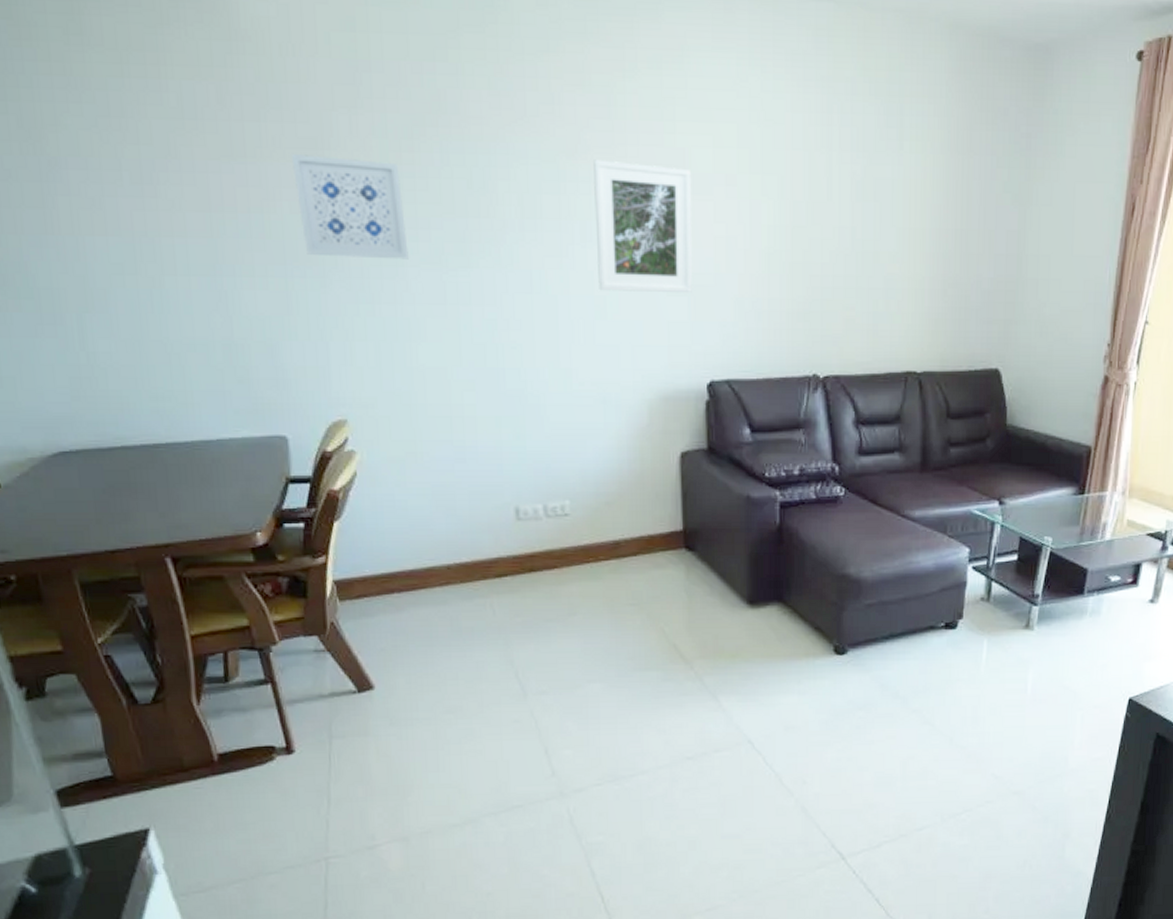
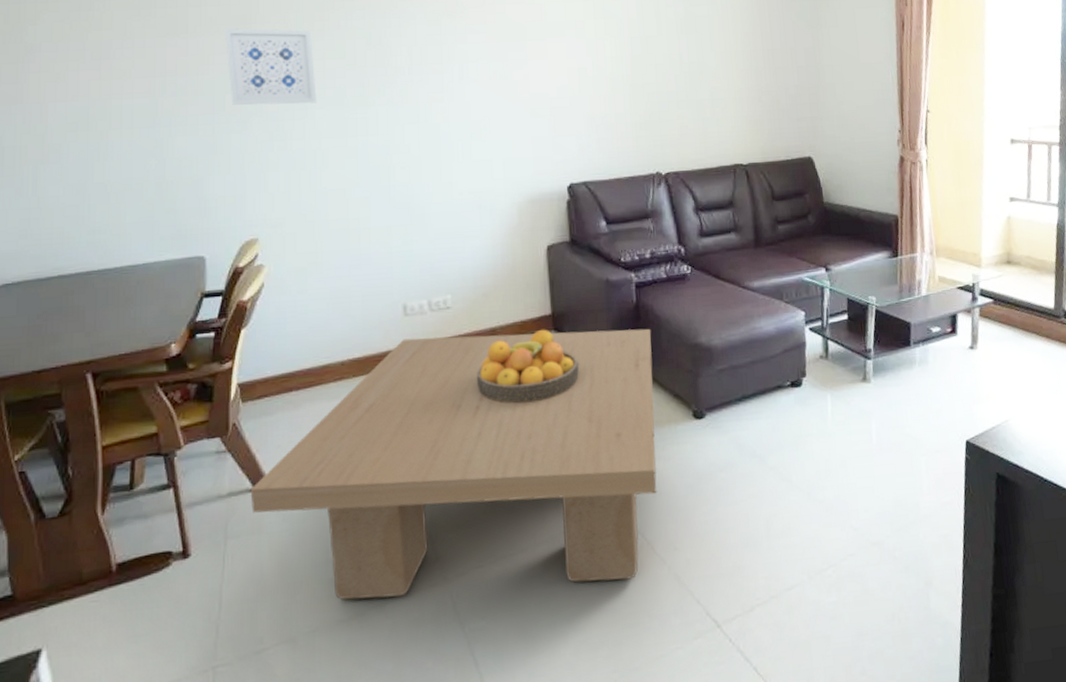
coffee table: none [353,545,795,808] -> present [250,328,657,600]
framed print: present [594,159,692,294] -> none [469,16,552,117]
fruit bowl: none [598,546,711,624] -> present [477,329,579,403]

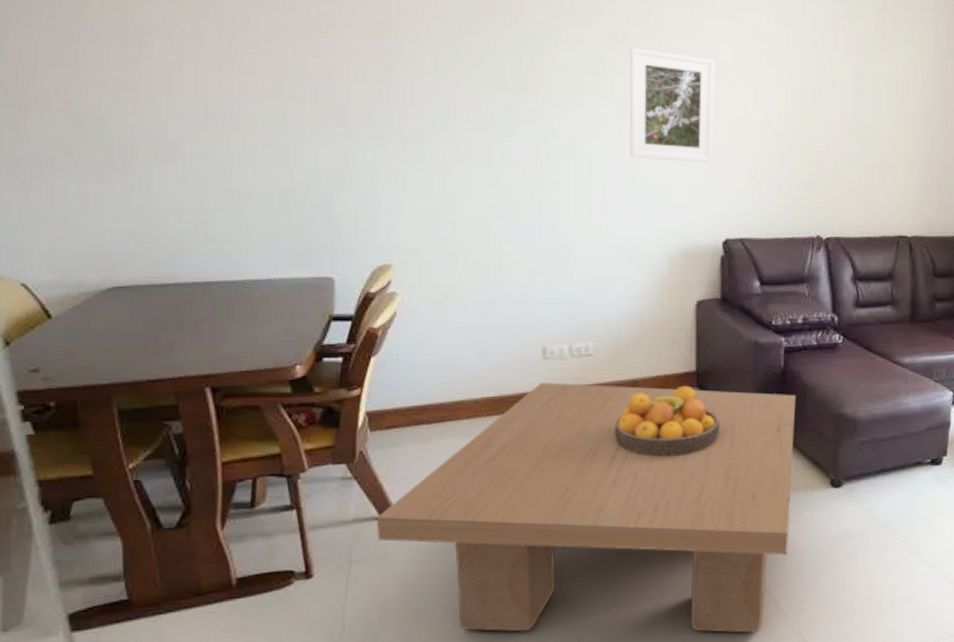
wall art: present [224,28,317,106] -> none [360,31,460,126]
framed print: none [469,16,552,117] -> present [629,47,716,163]

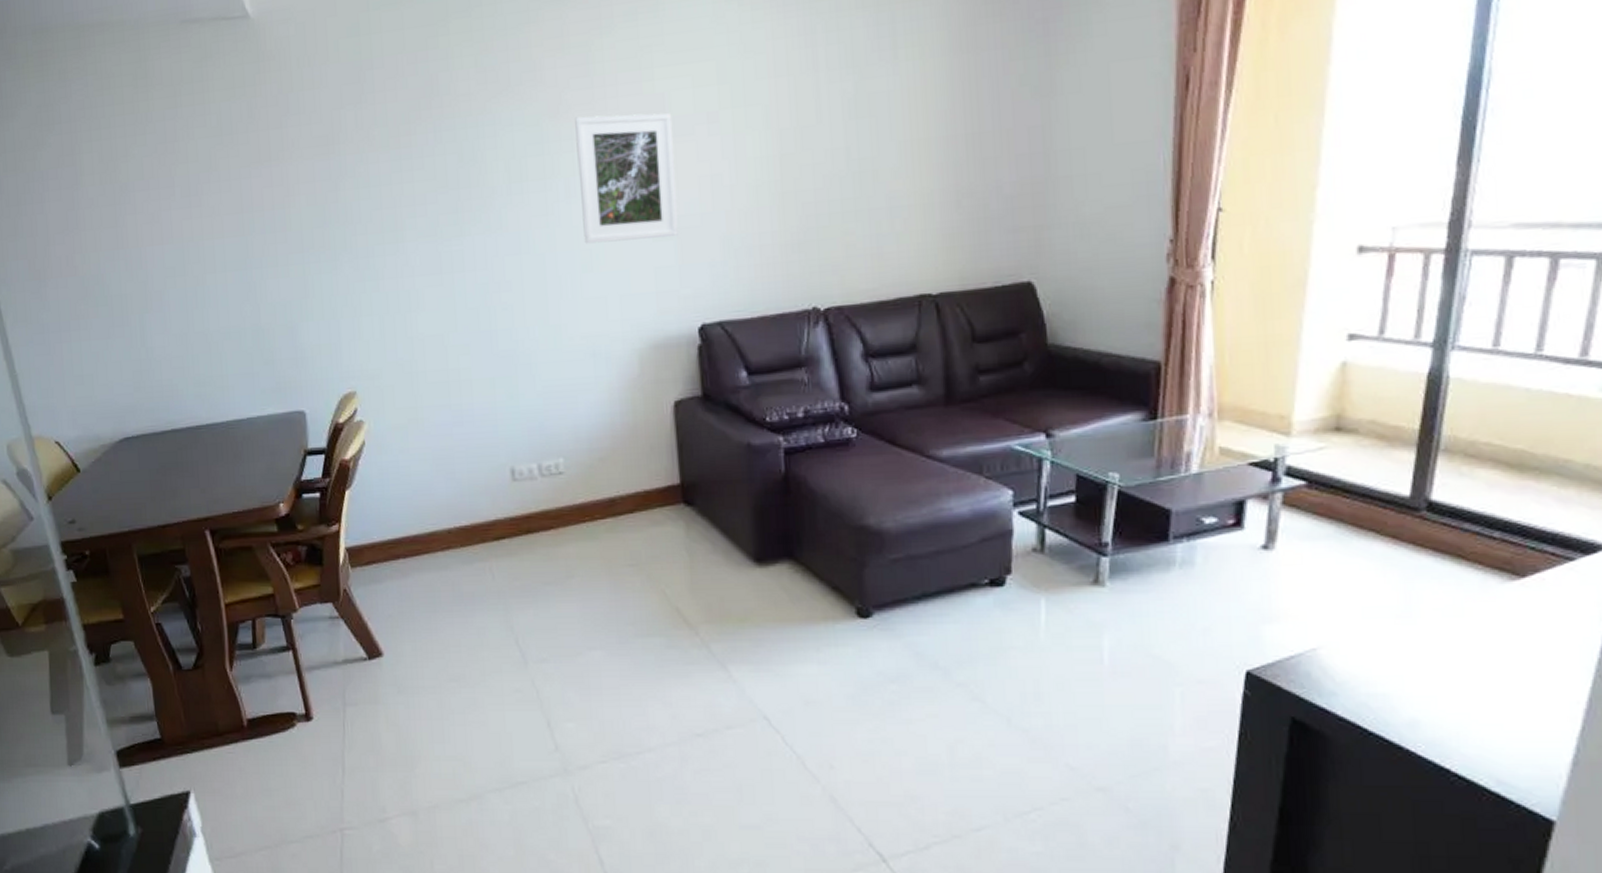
coffee table: present [376,382,797,633] -> none [364,505,810,795]
fruit bowl: present [615,385,720,457] -> none [595,501,714,586]

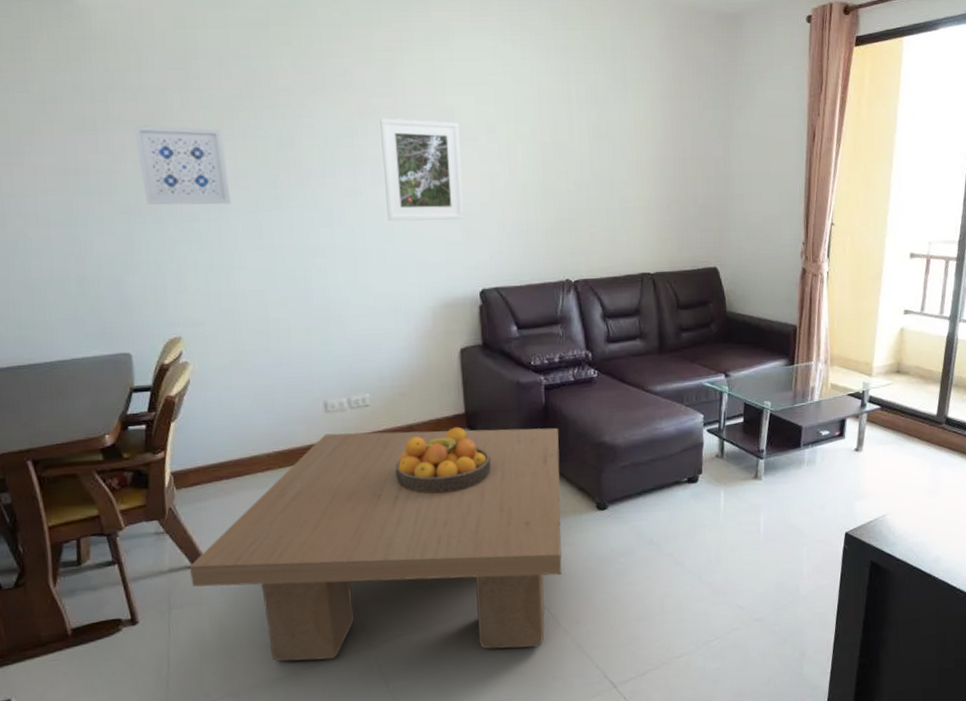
wall art: none [307,148,408,241] -> present [133,125,231,205]
coffee table: none [364,505,810,795] -> present [189,427,562,662]
fruit bowl: none [595,501,714,586] -> present [395,427,491,494]

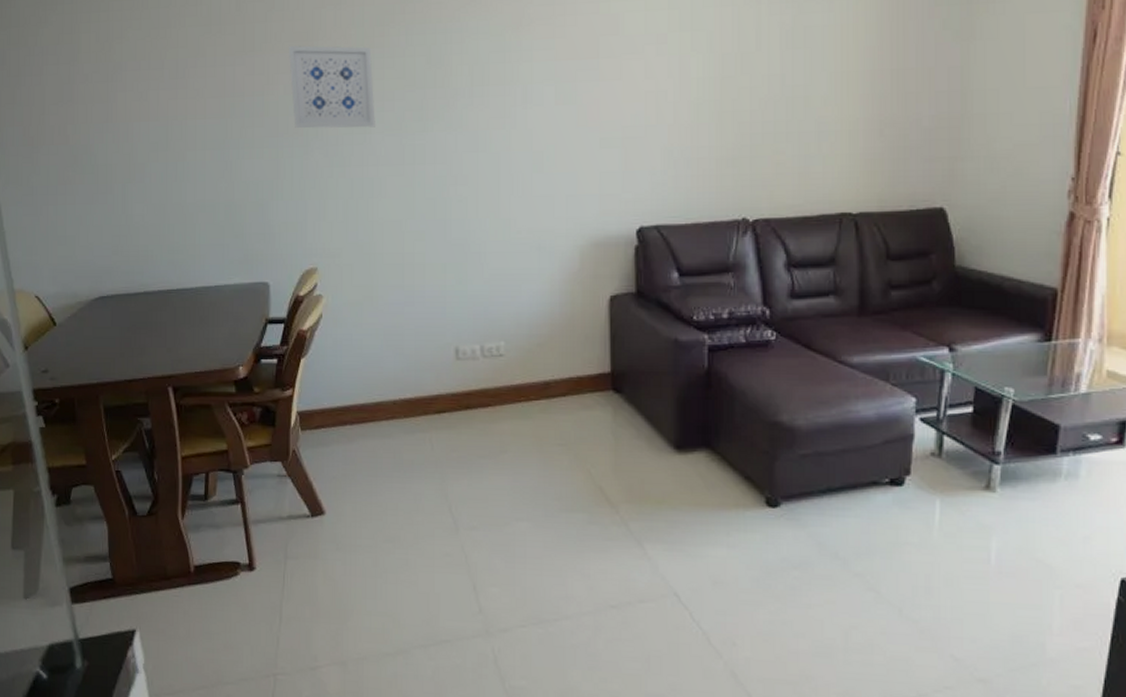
coffee table: present [189,427,562,662] -> none [307,384,723,667]
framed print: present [380,118,464,221] -> none [536,30,625,147]
fruit bowl: present [395,427,491,494] -> none [528,388,637,465]

